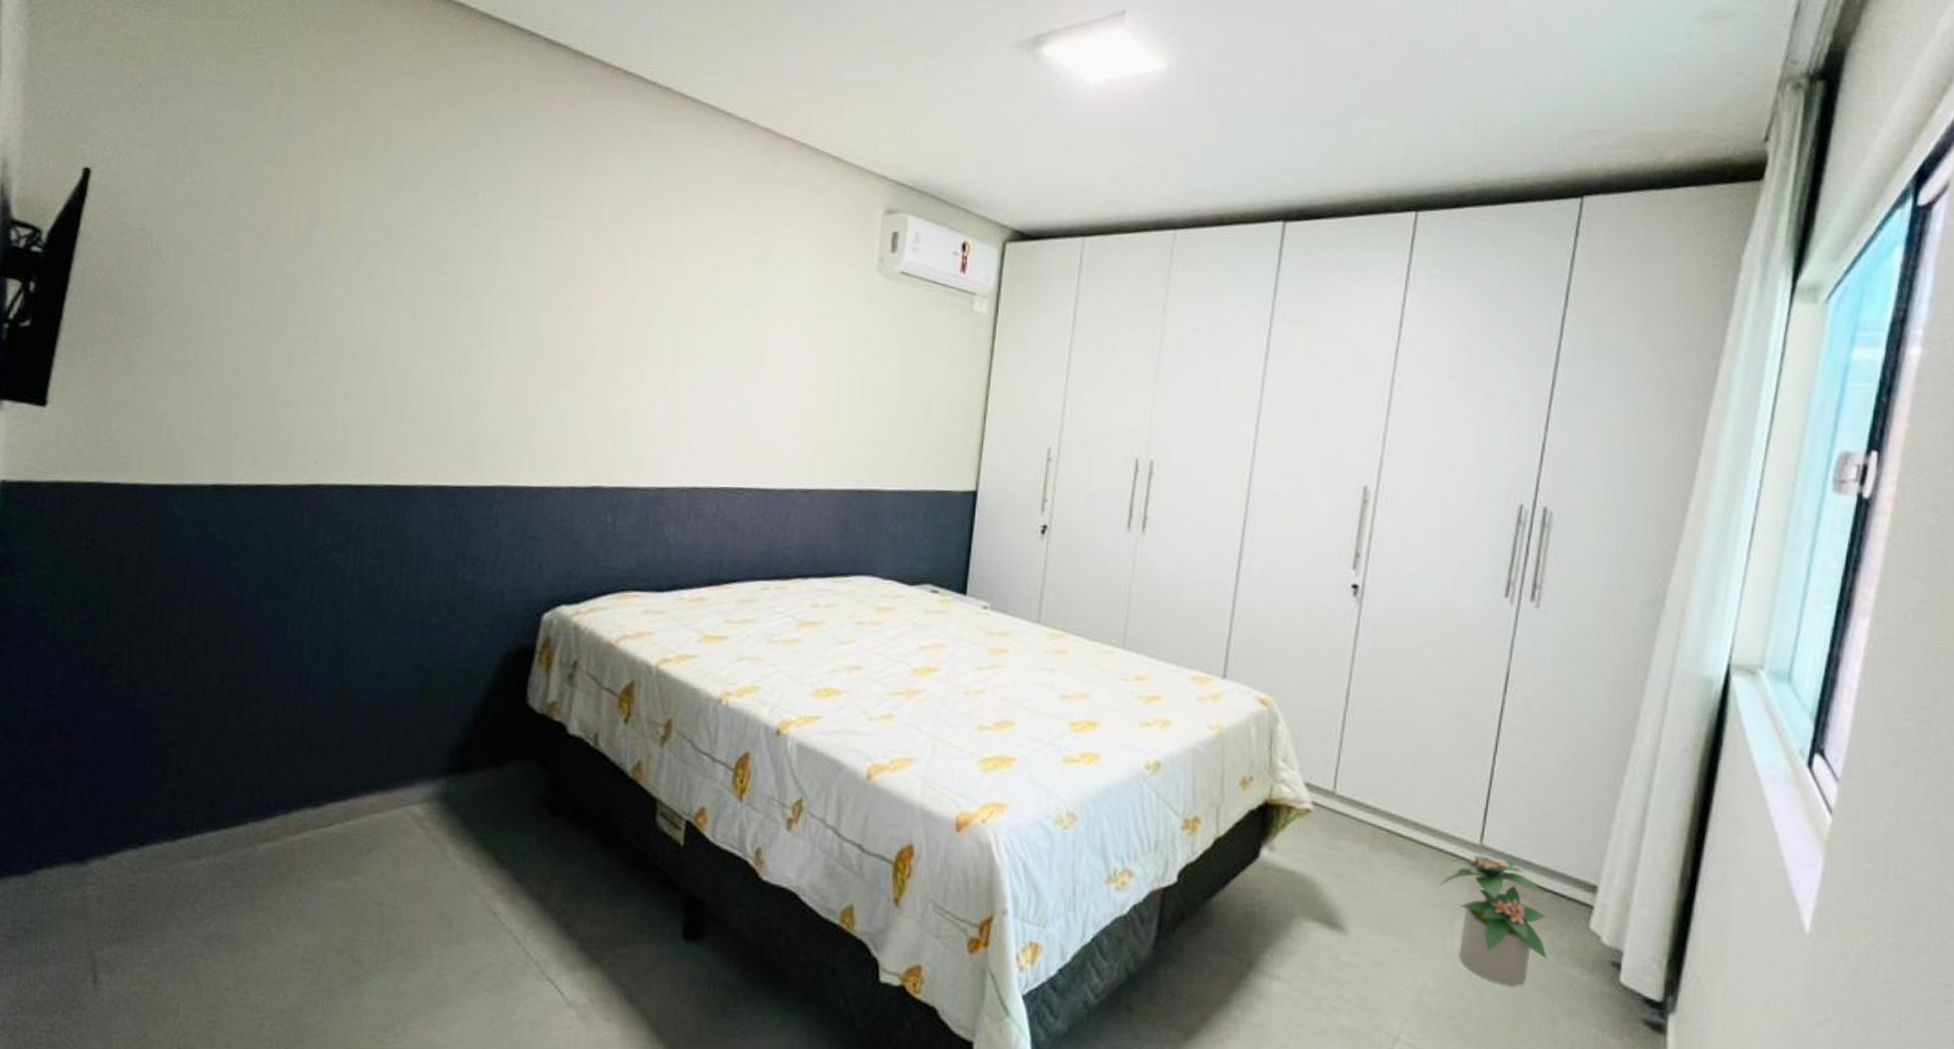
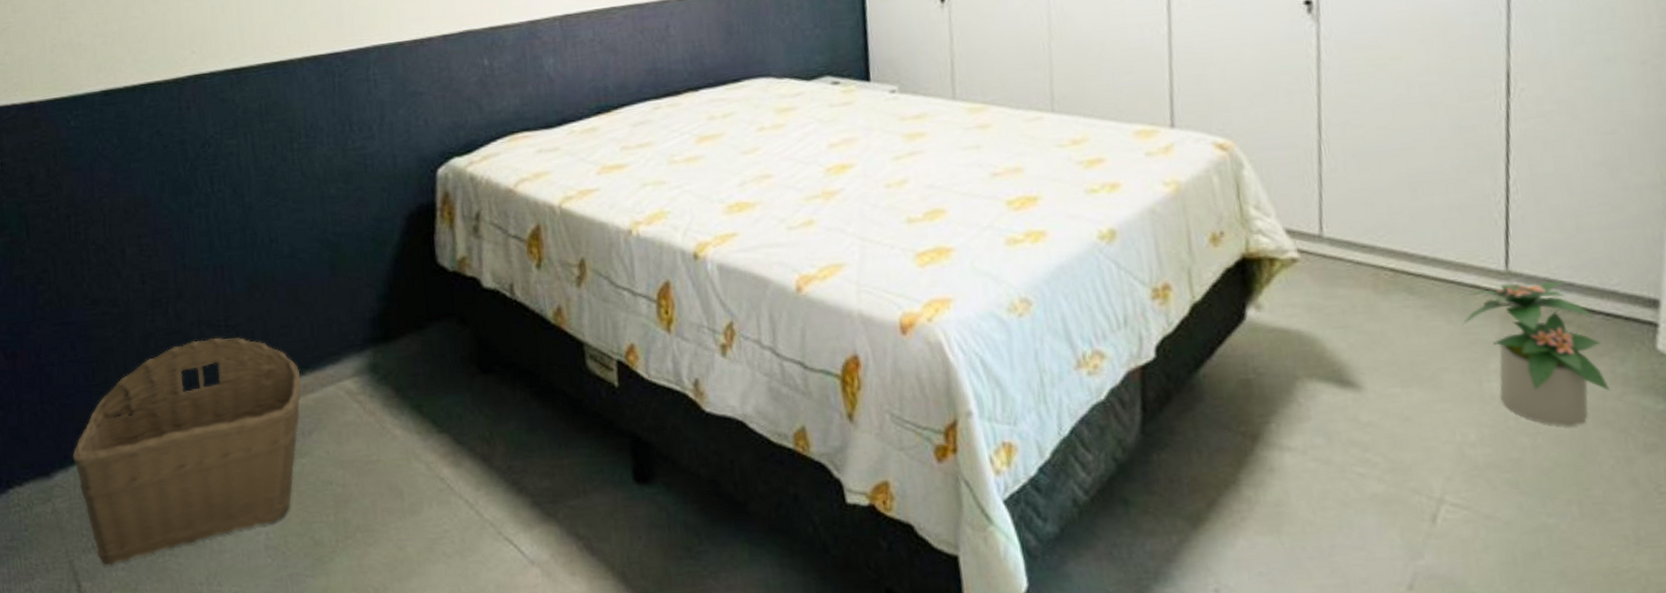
wicker basket: none [112,745,370,960] -> present [72,337,302,566]

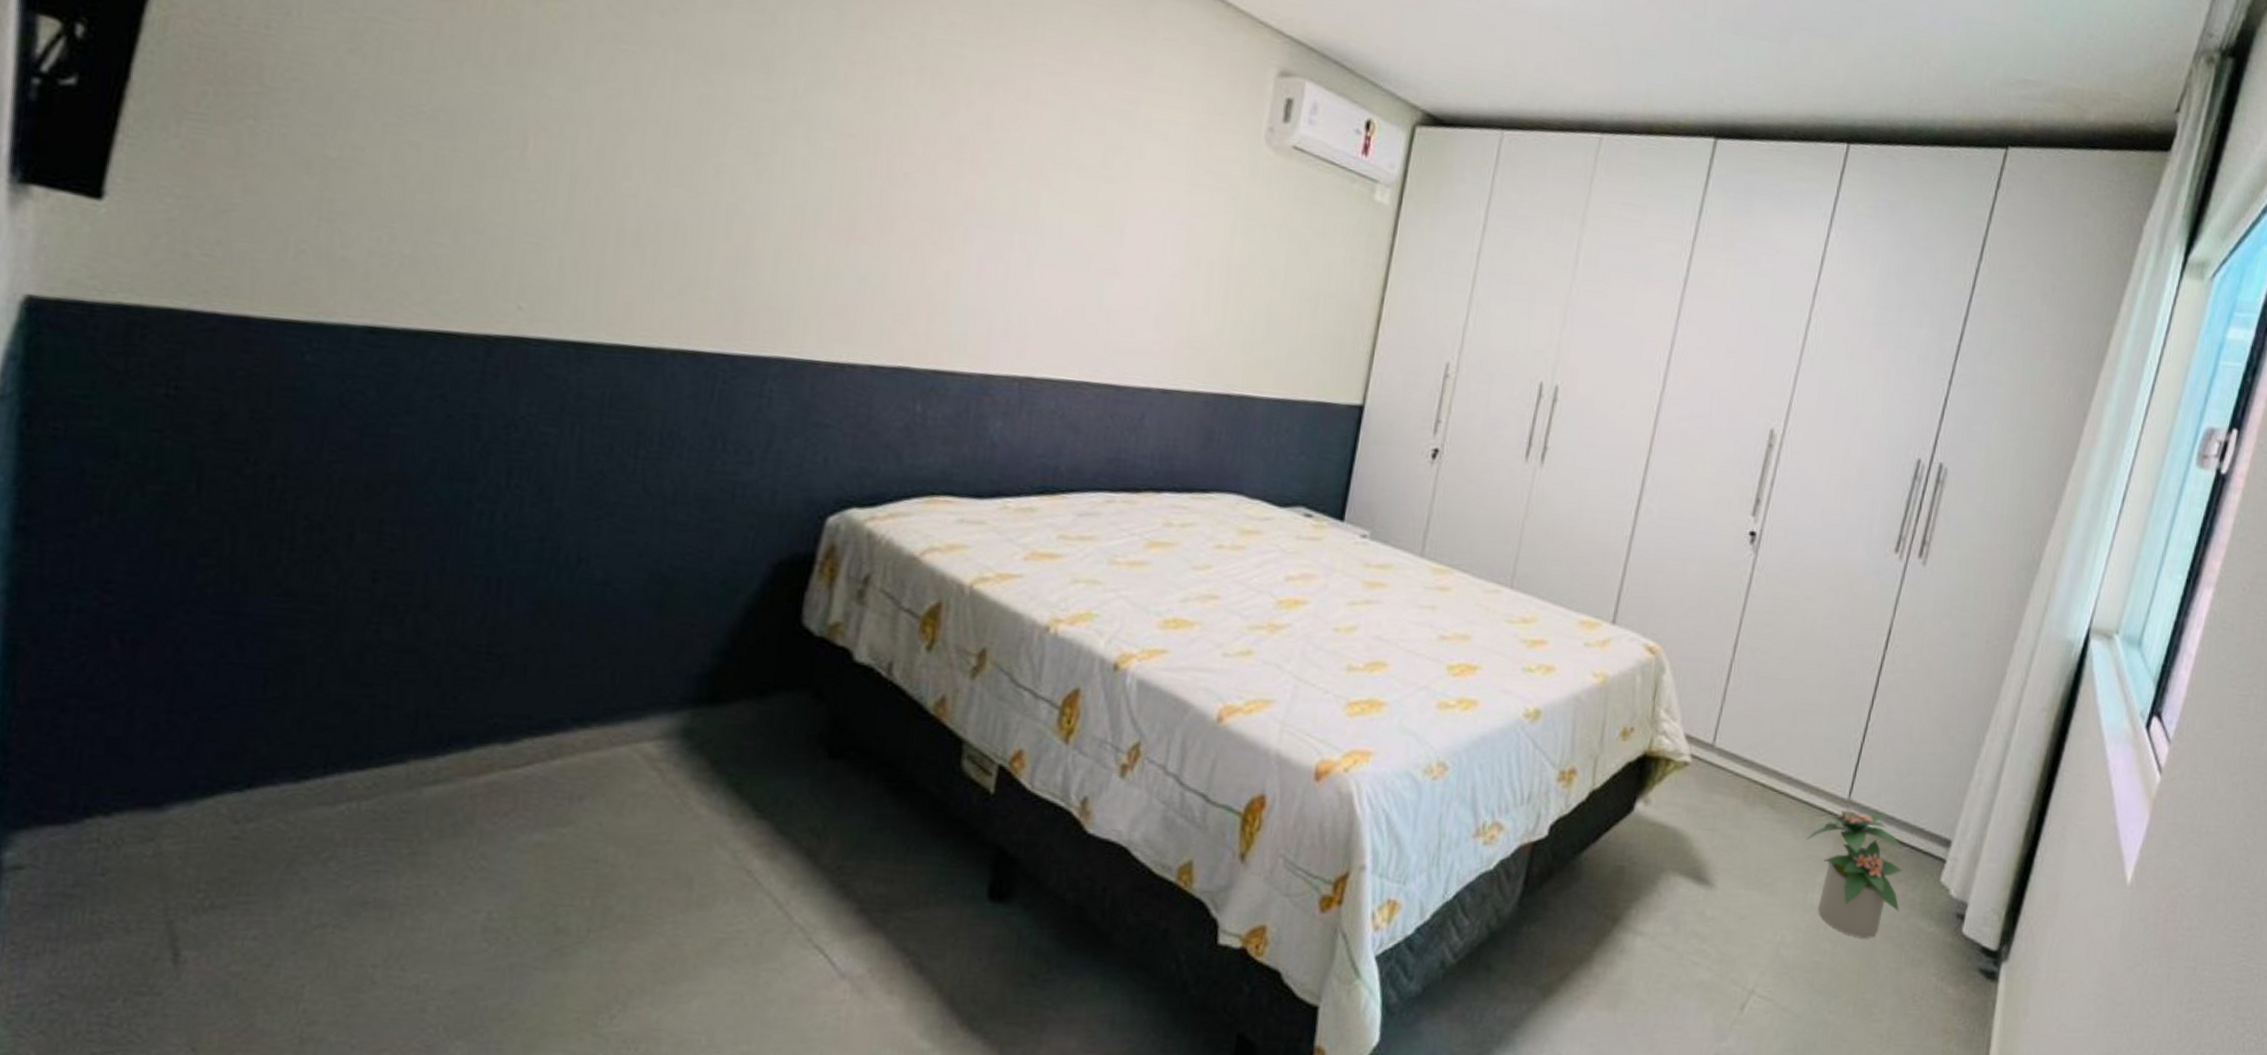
wicker basket: present [72,337,302,566] -> none [204,664,584,932]

